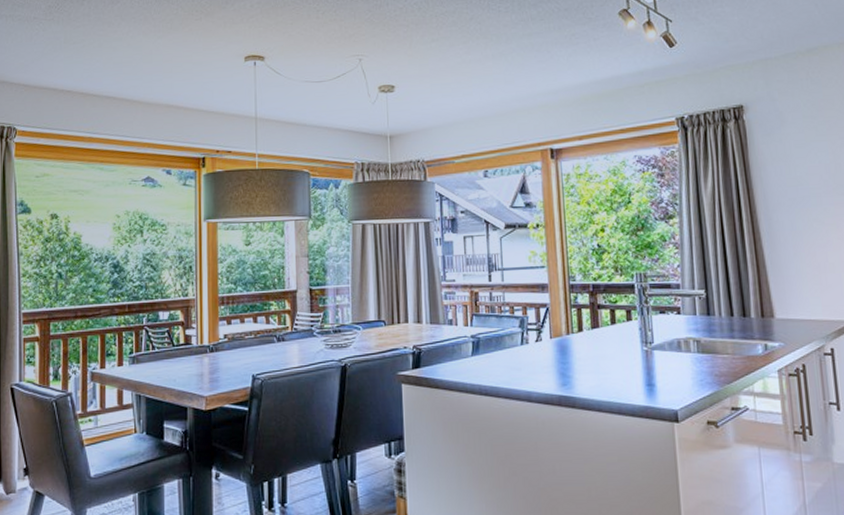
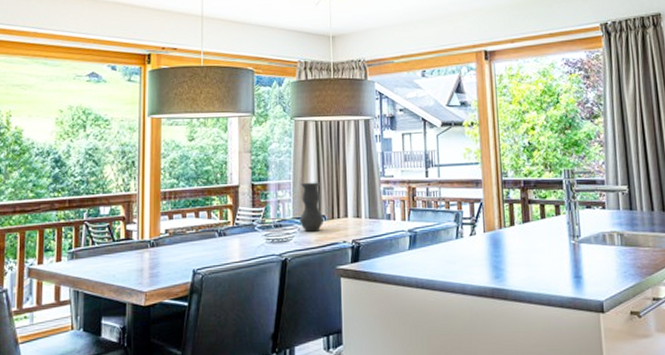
vase: none [359,286,384,337] -> present [300,182,325,232]

